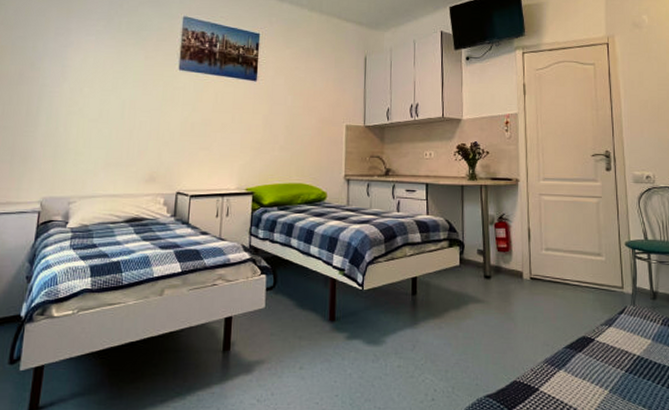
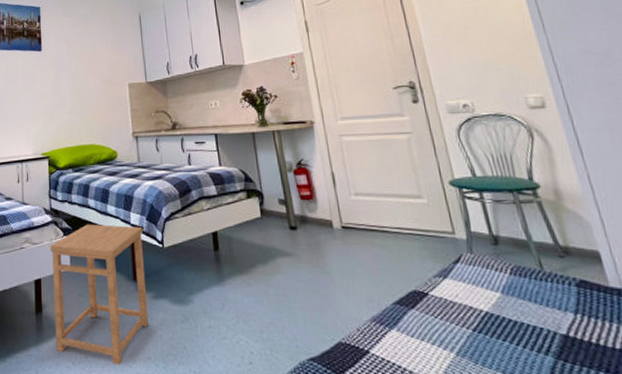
side table: none [241,263,344,403] -> present [50,224,149,366]

